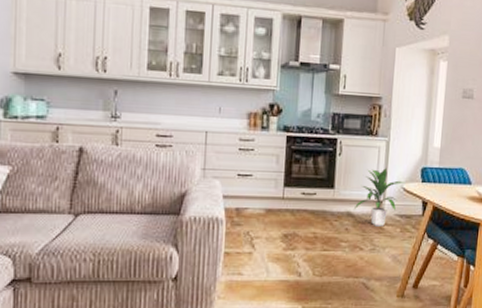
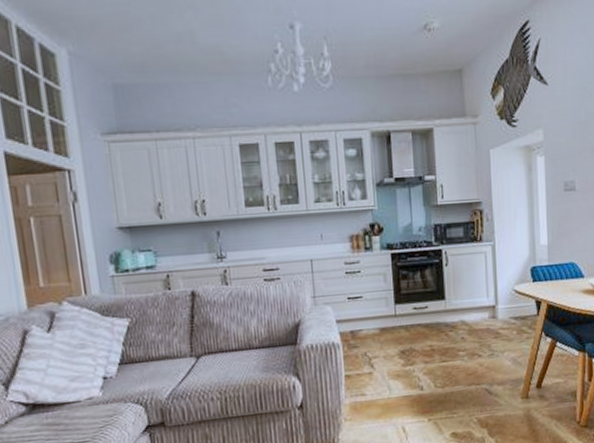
indoor plant: present [355,167,406,227] -> none [468,271,516,332]

